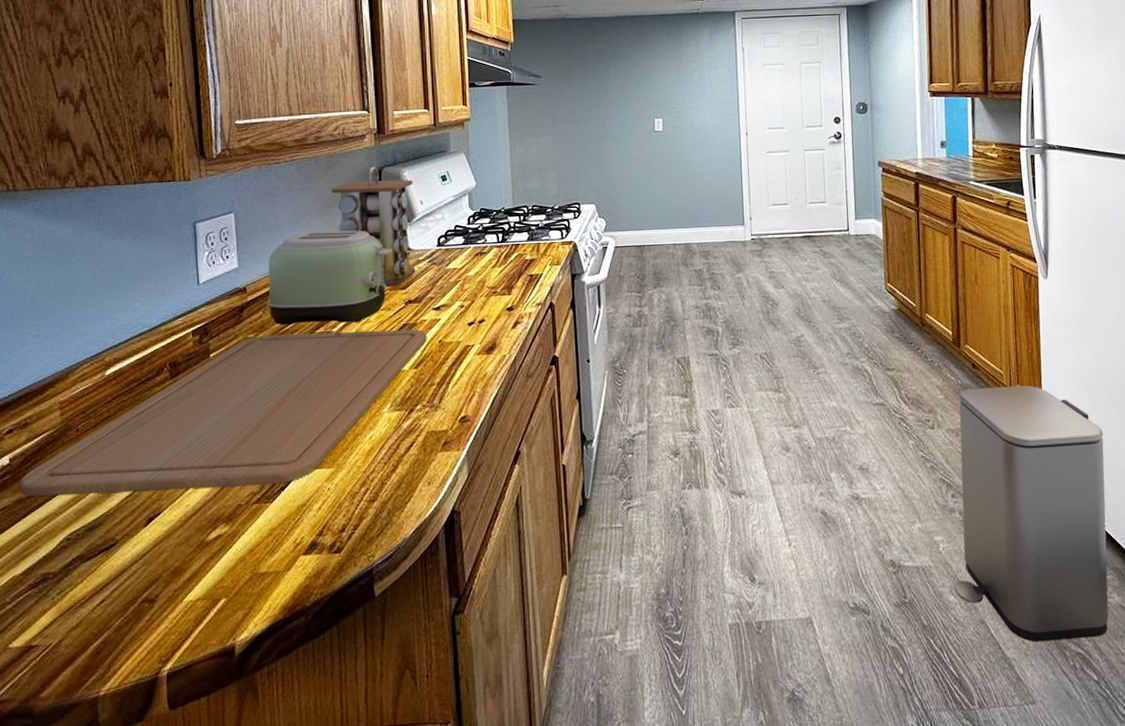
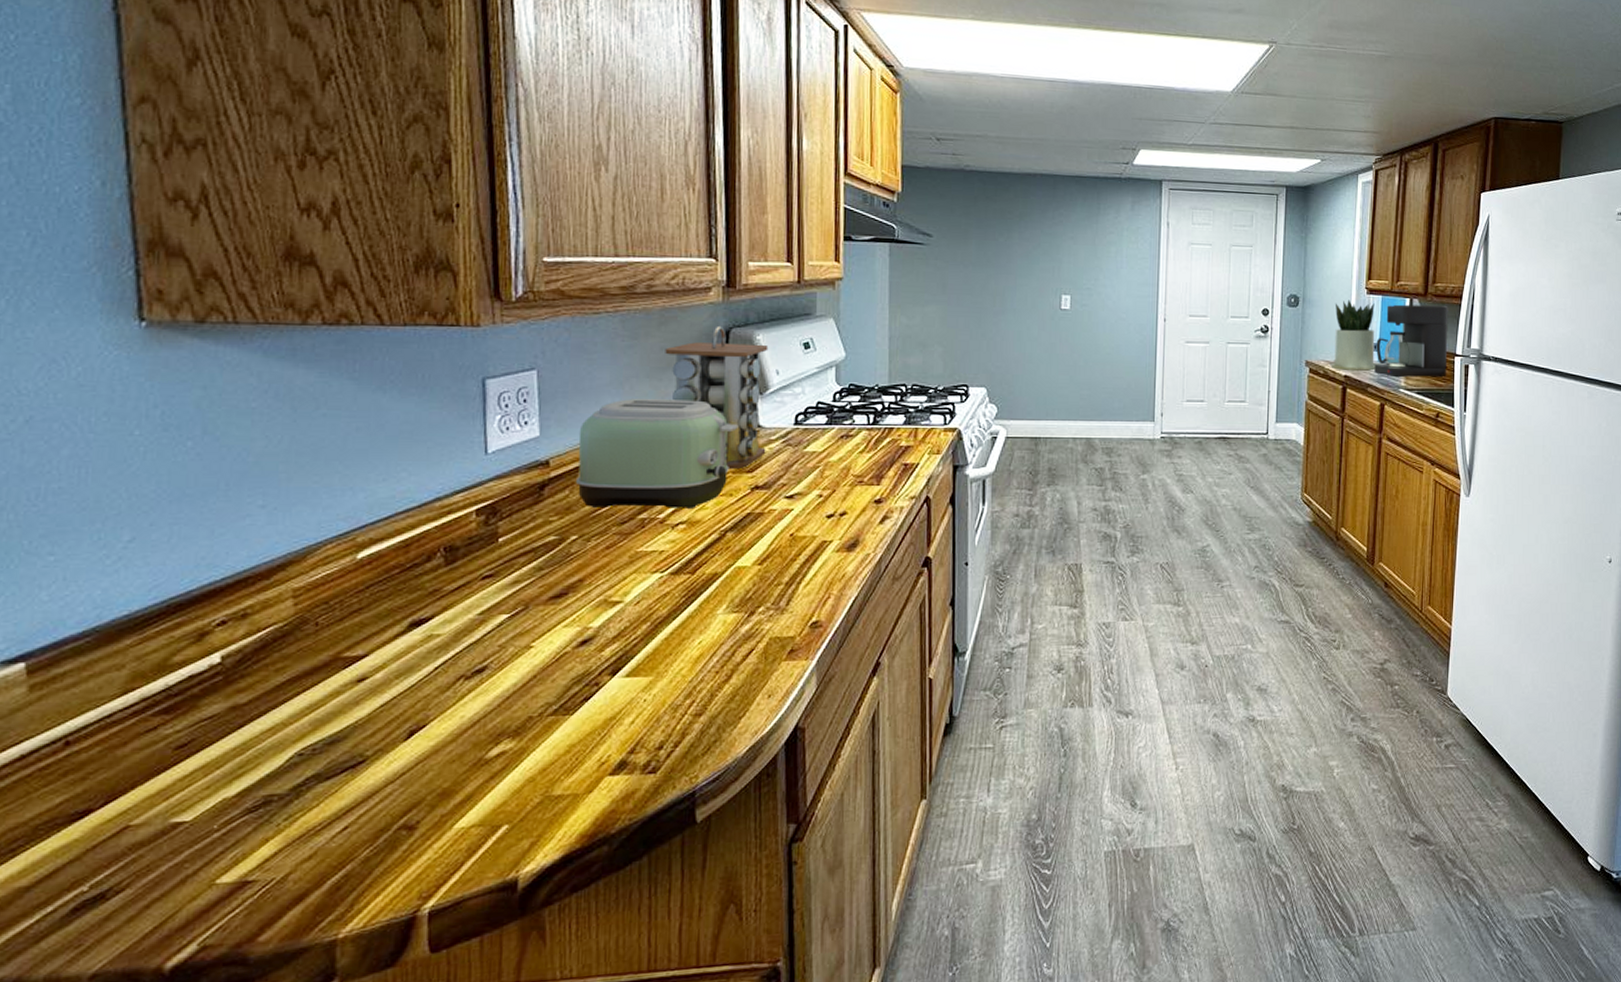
chopping board: present [20,329,427,497] -> none [235,518,776,703]
planter: none [900,103,945,168] -> present [1331,300,1376,372]
coffee maker: none [943,101,1013,170] -> present [1374,304,1448,377]
pedal bin: present [953,385,1109,642] -> none [1344,606,1510,869]

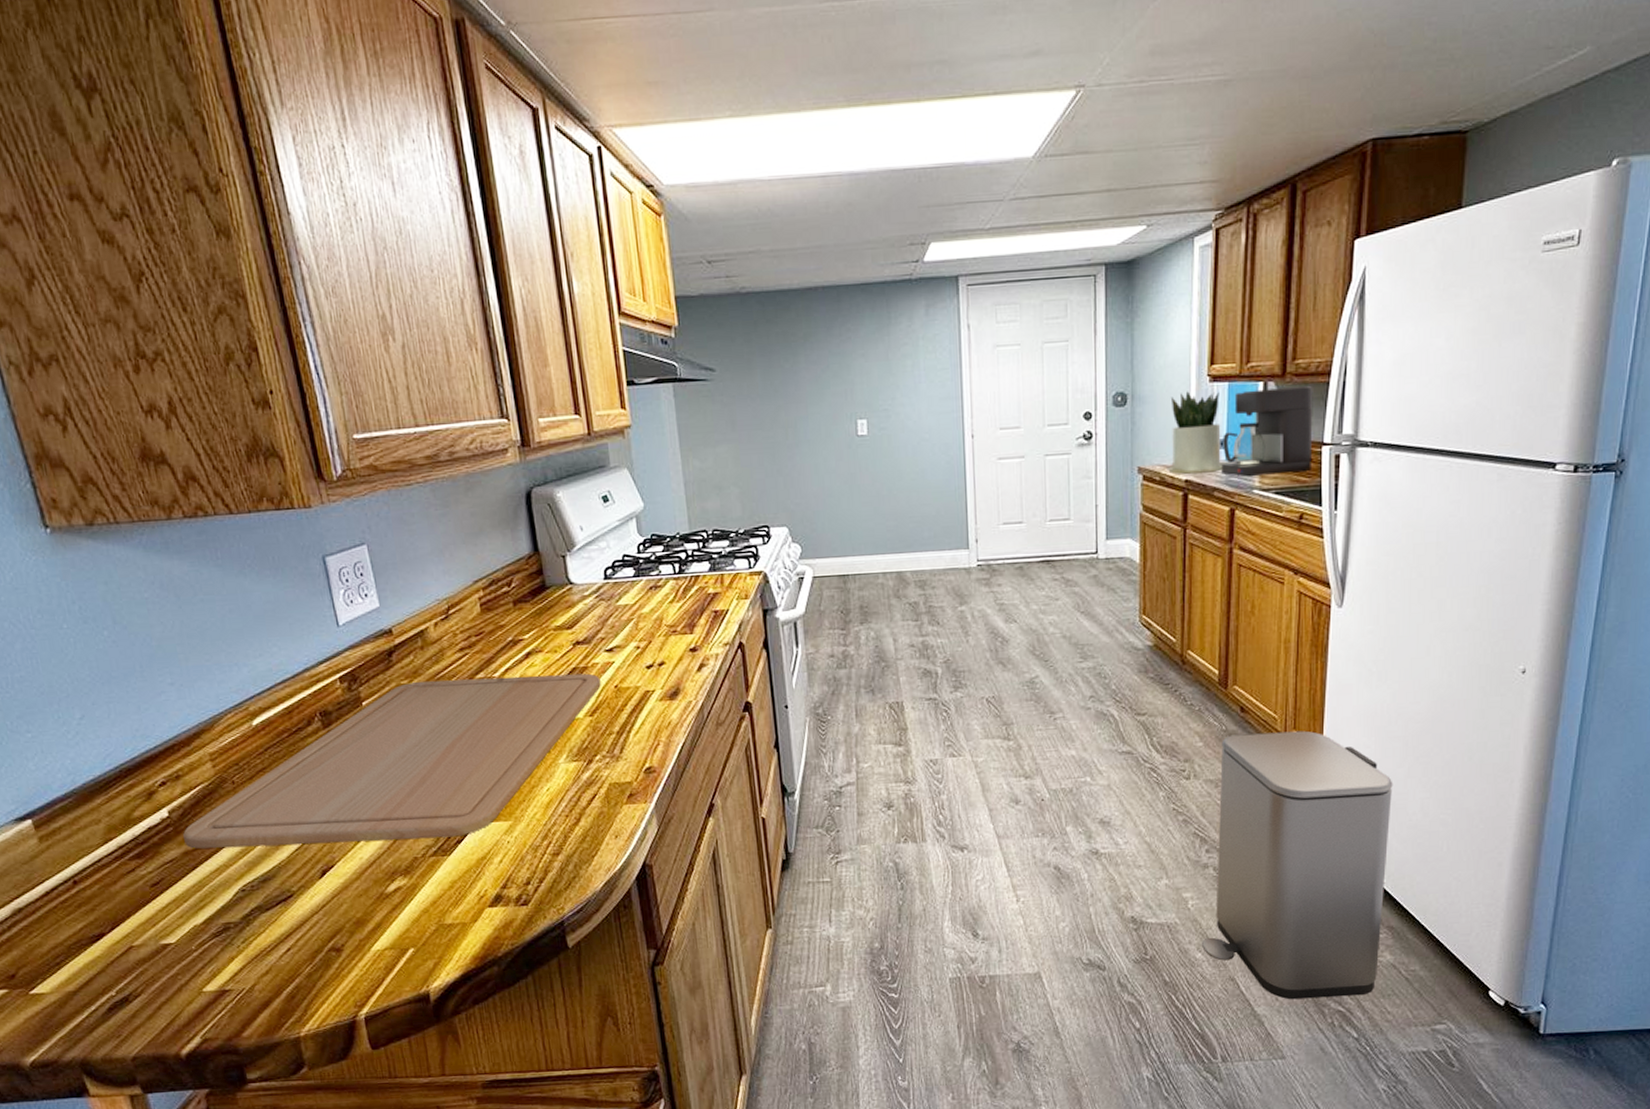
chopping board: none [235,518,776,703] -> present [183,673,601,849]
toaster: present [576,399,739,508] -> none [412,562,553,670]
spice rack: present [665,325,769,470] -> none [475,486,582,627]
pedal bin: none [1344,606,1510,869] -> present [1201,730,1393,1000]

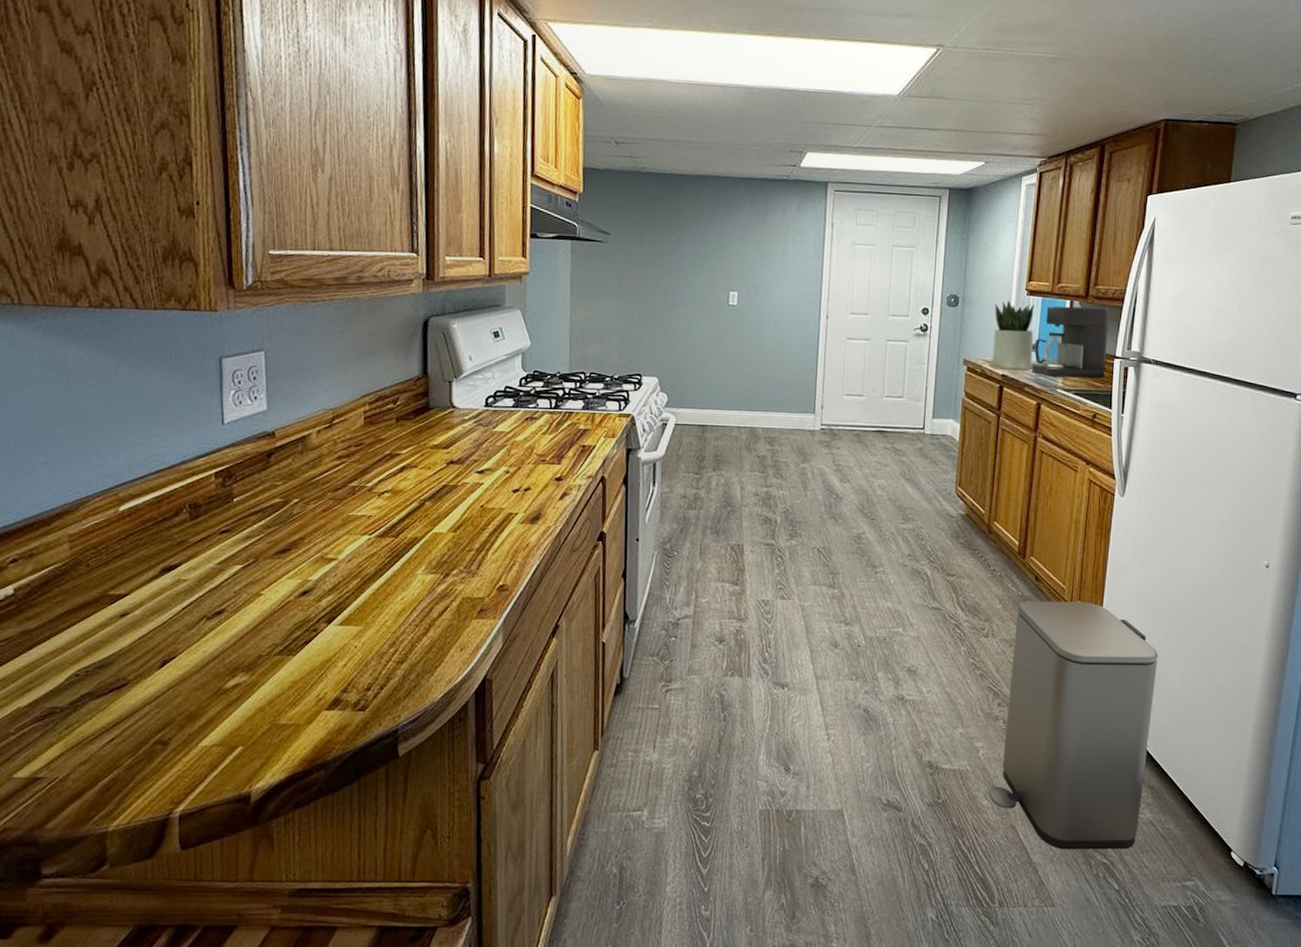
chopping board: present [183,673,601,849] -> none [25,483,468,638]

